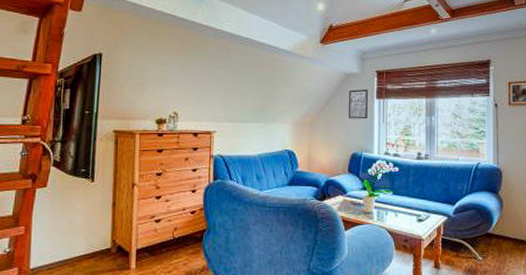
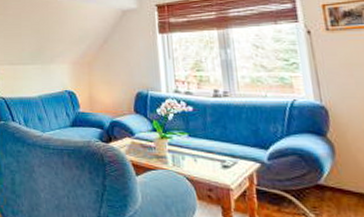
wall art: present [349,89,368,119] -> none [128,24,151,56]

